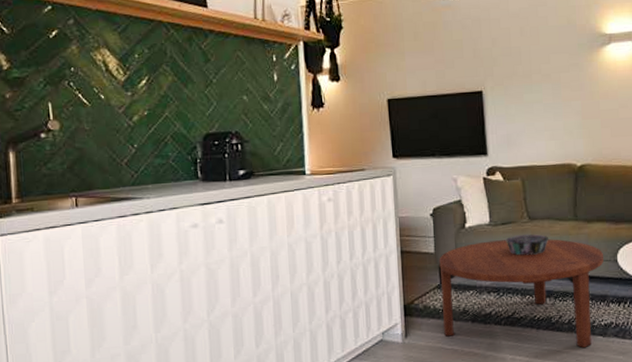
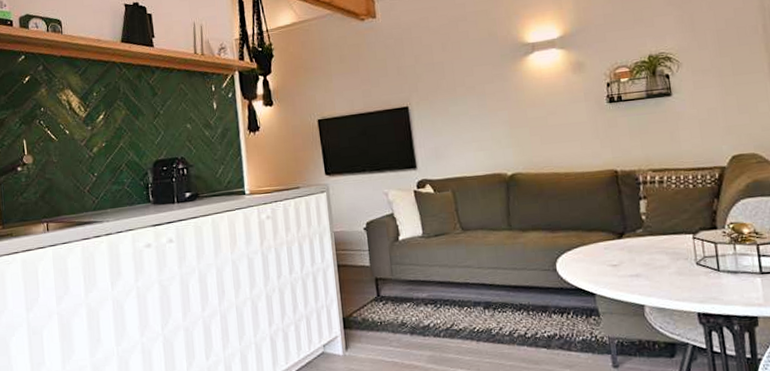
coffee table: present [439,239,604,348] -> none [374,249,542,361]
decorative bowl: present [505,234,549,256] -> none [439,245,484,267]

